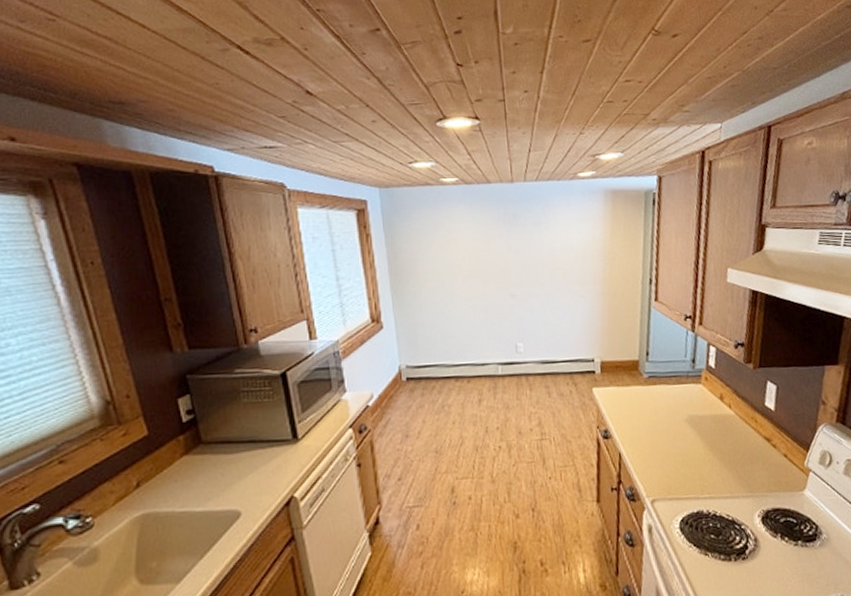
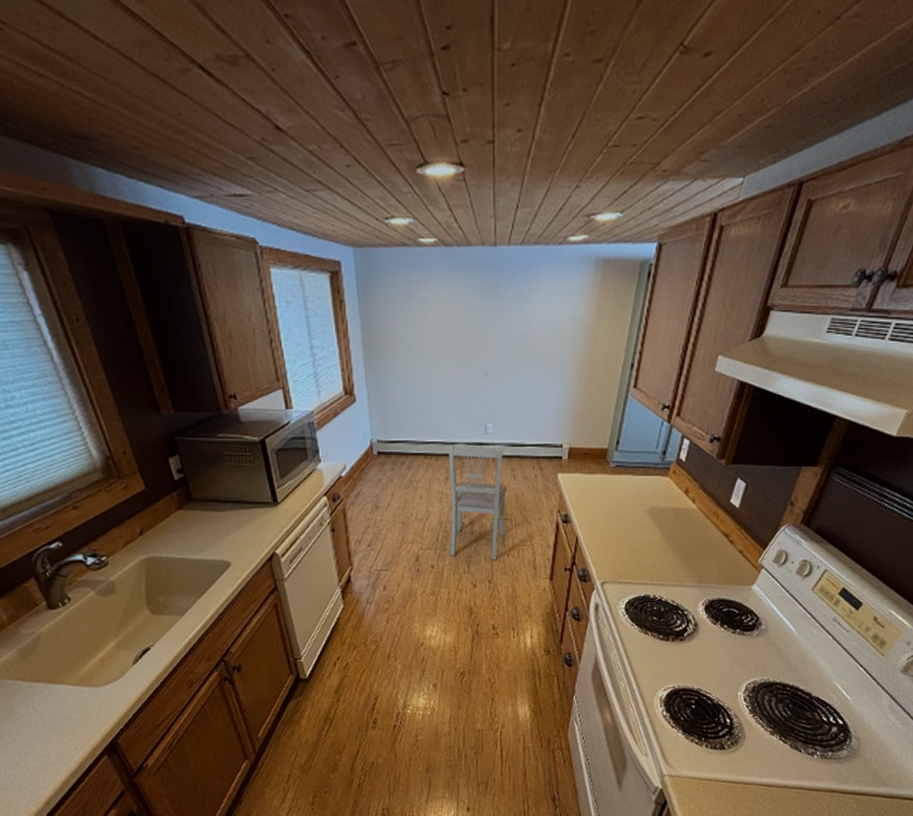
dining chair: none [480,363,545,485] -> present [448,444,508,560]

